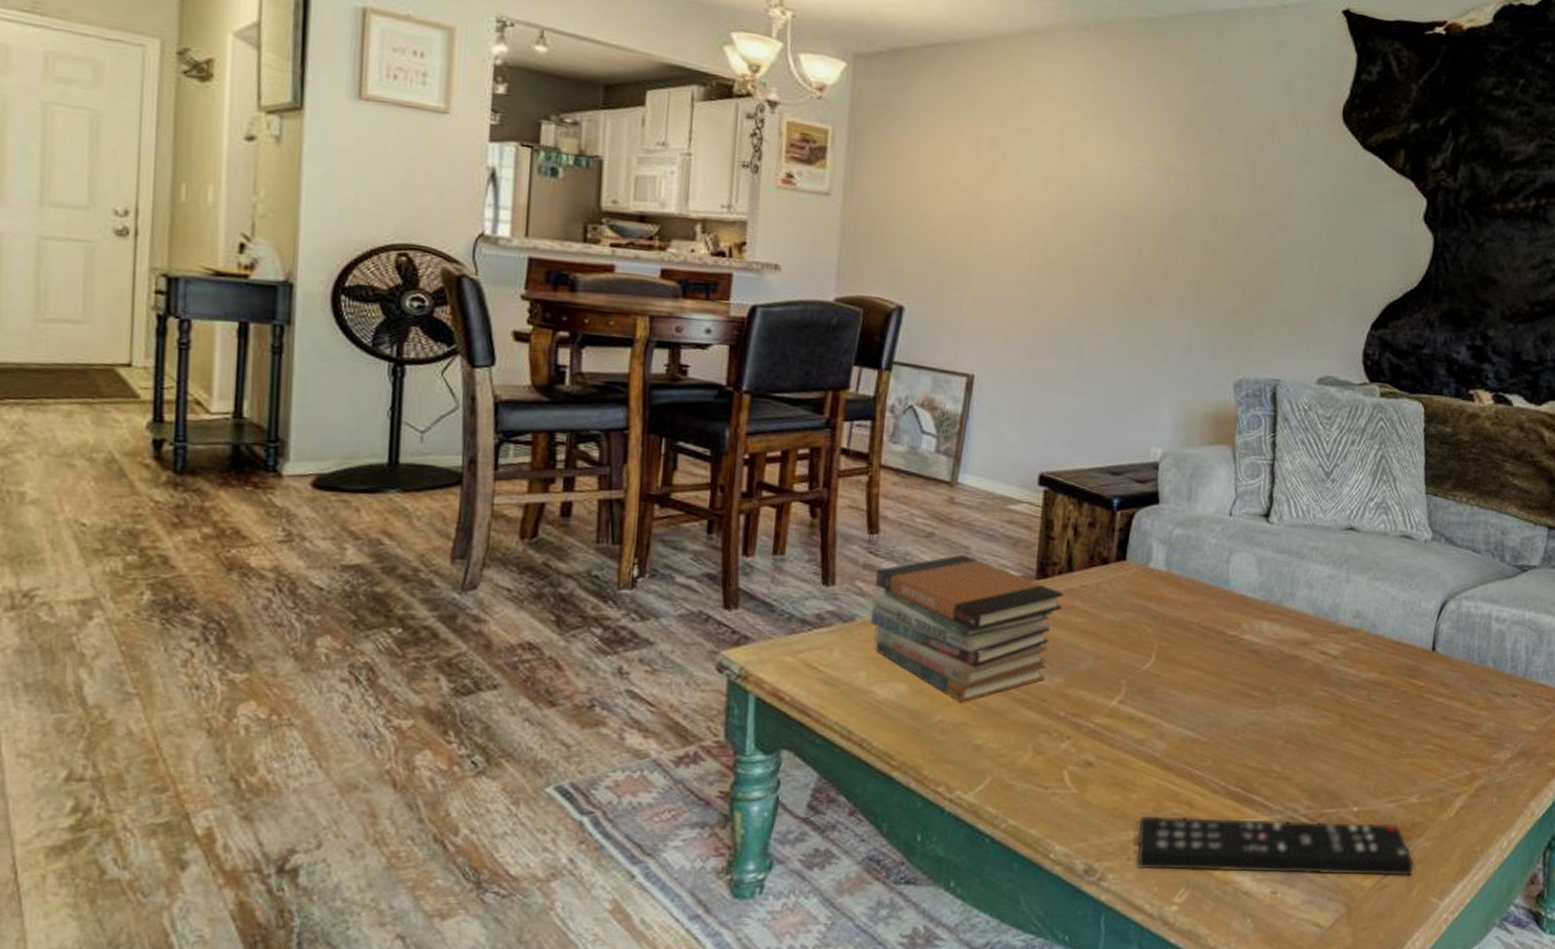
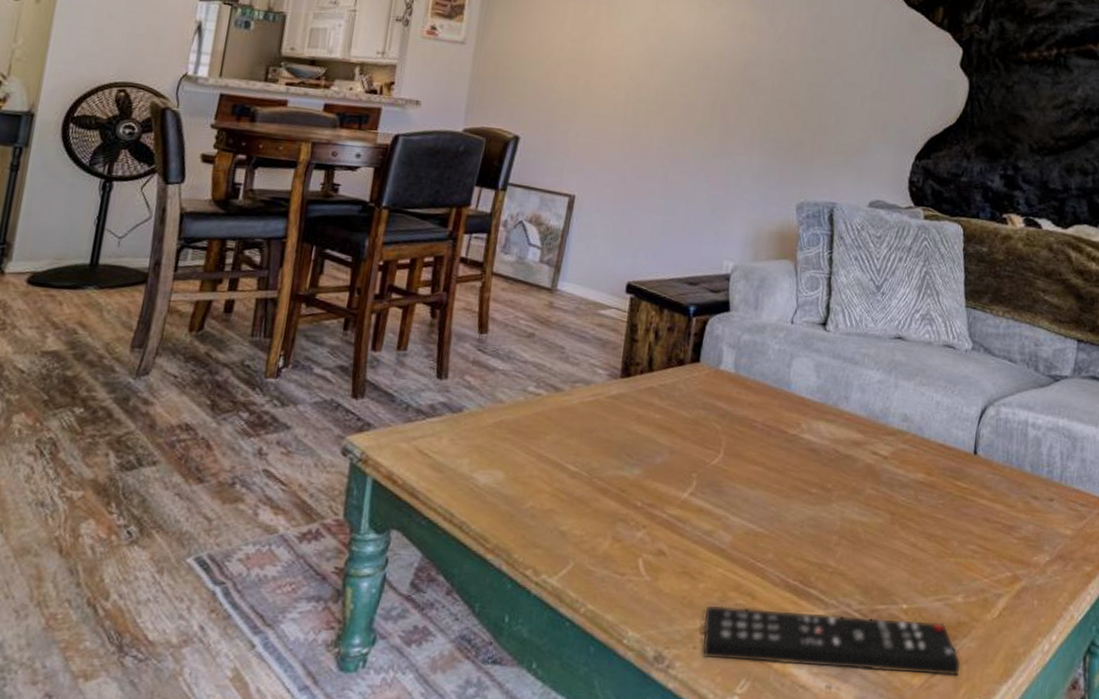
book stack: present [869,554,1064,704] -> none [475,353,644,492]

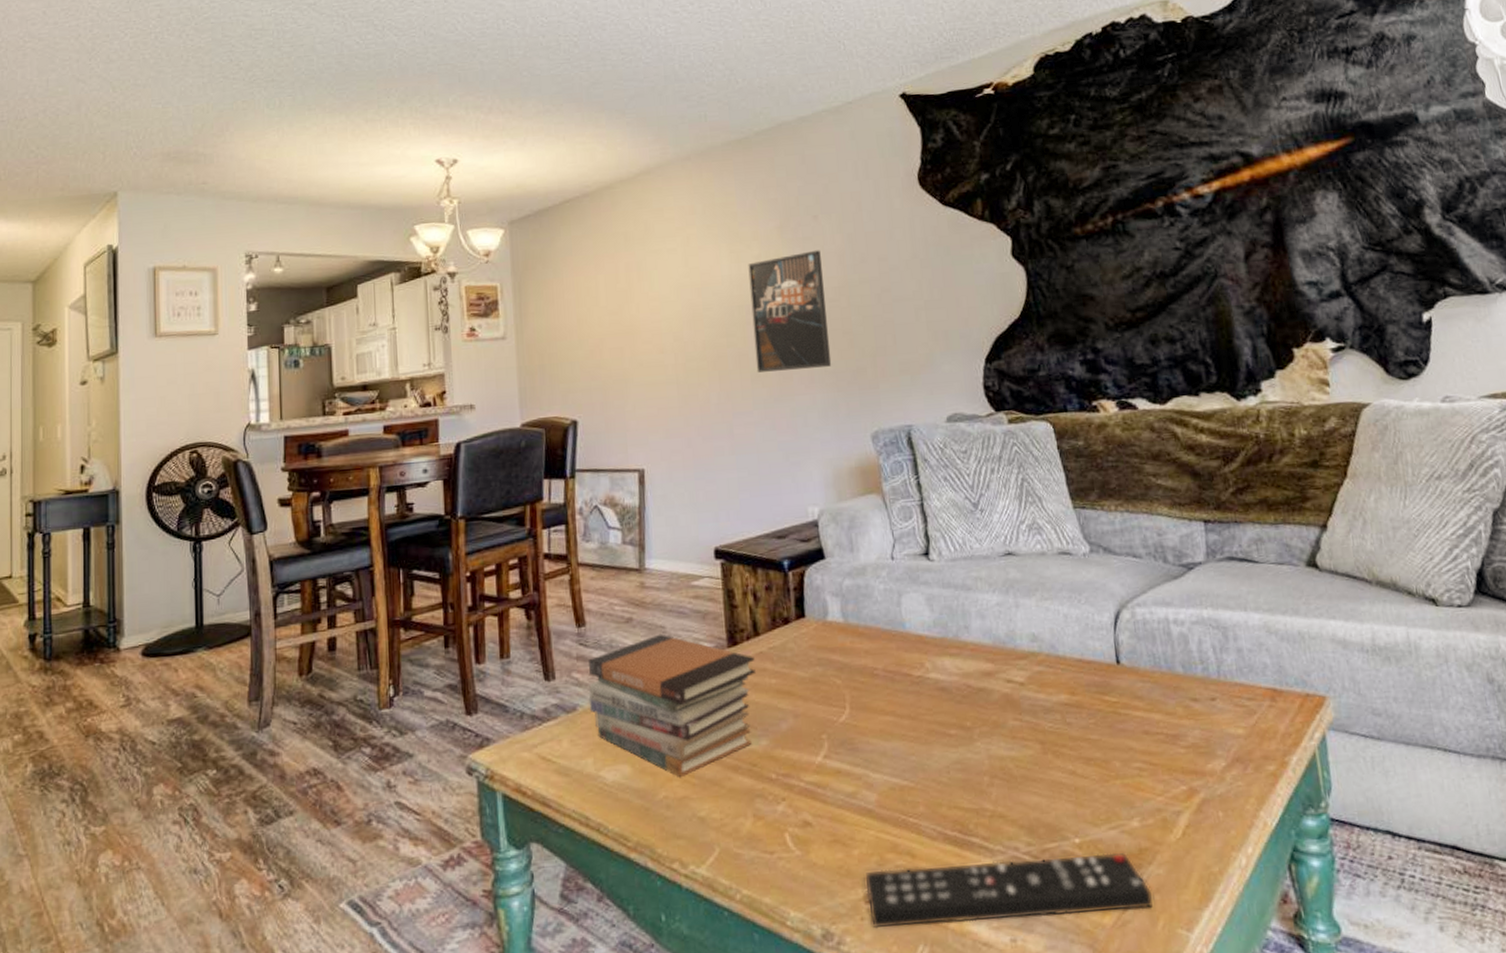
book stack: none [475,353,644,492] -> present [588,633,756,778]
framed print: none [702,21,786,134] -> present [748,250,832,373]

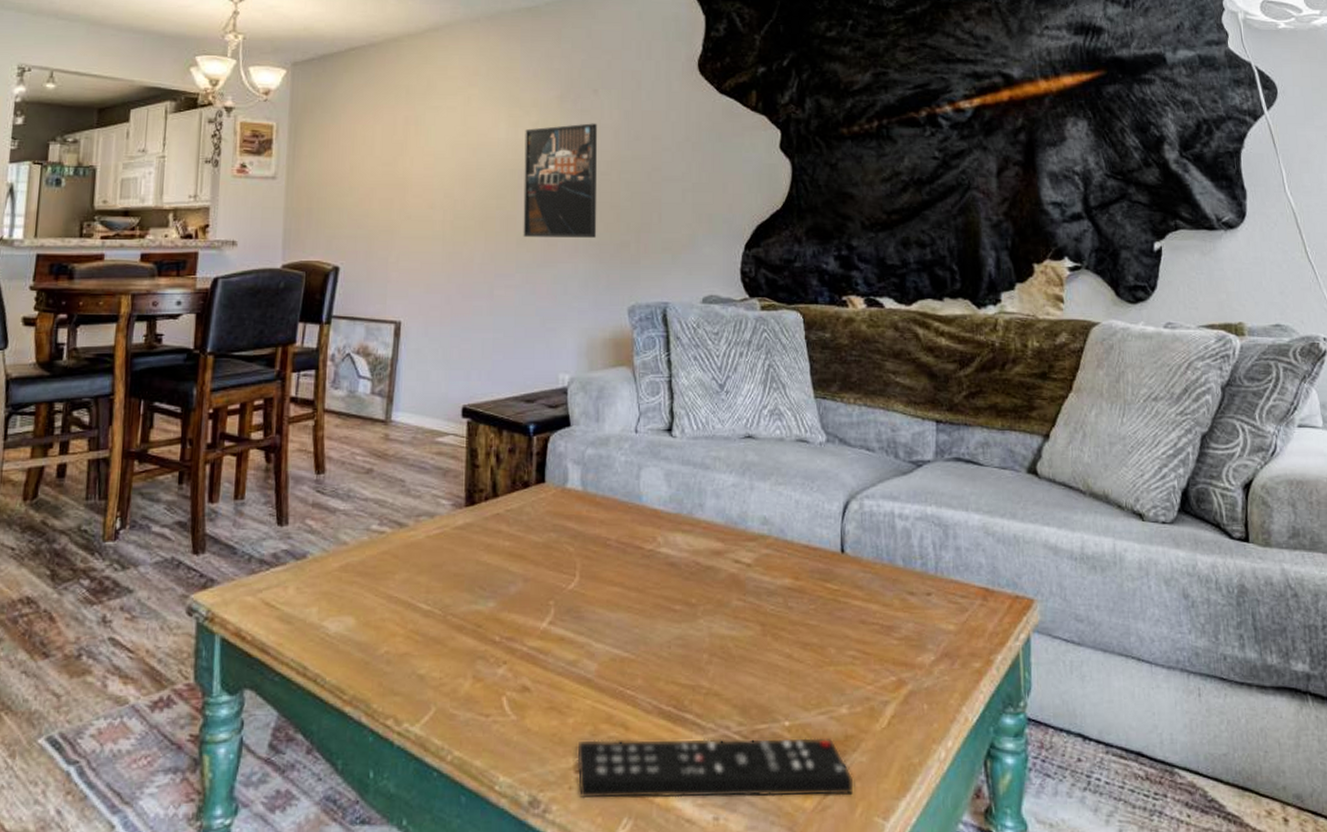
book stack: present [588,633,756,778] -> none [319,487,491,634]

